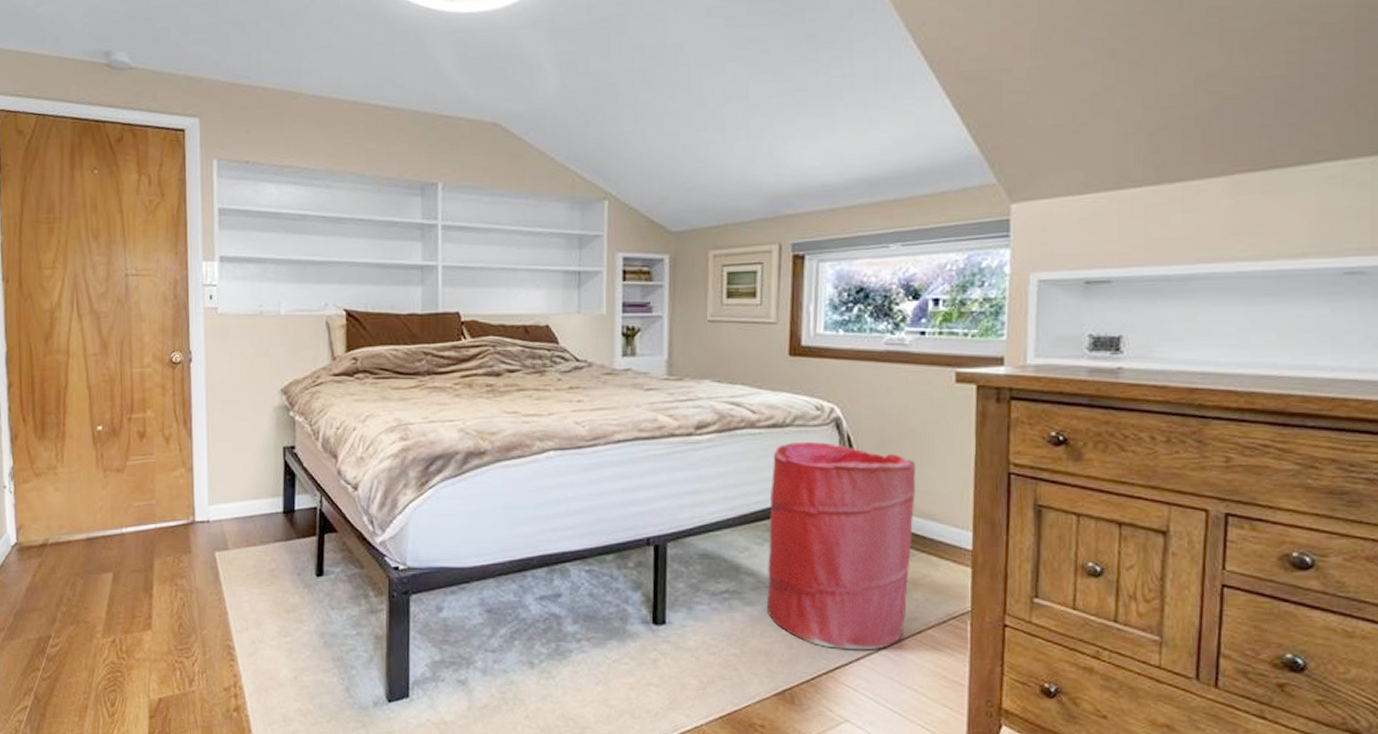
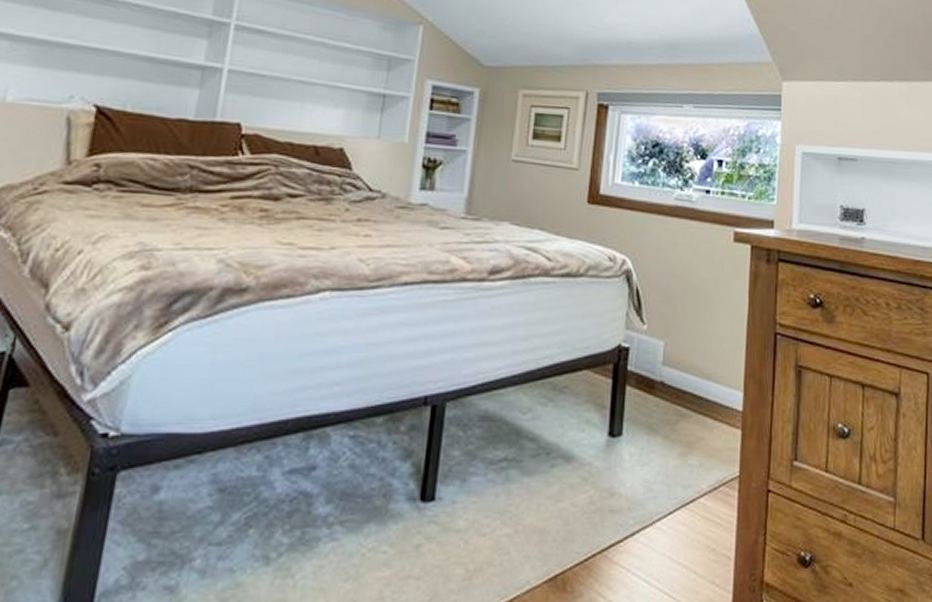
laundry hamper: present [767,442,917,651] -> none [546,294,697,524]

